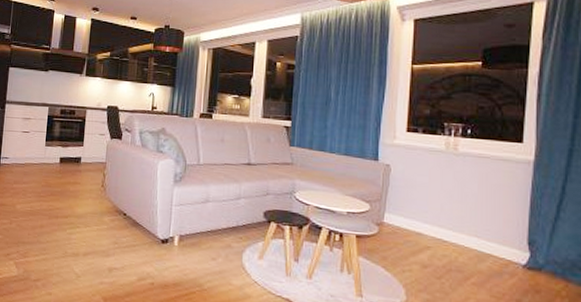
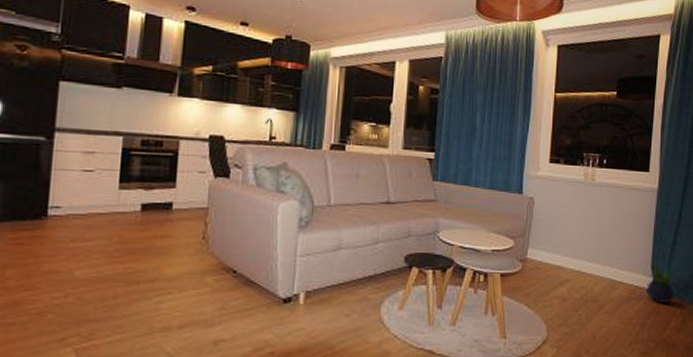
potted plant: none [522,236,563,282] -> present [646,261,679,303]

